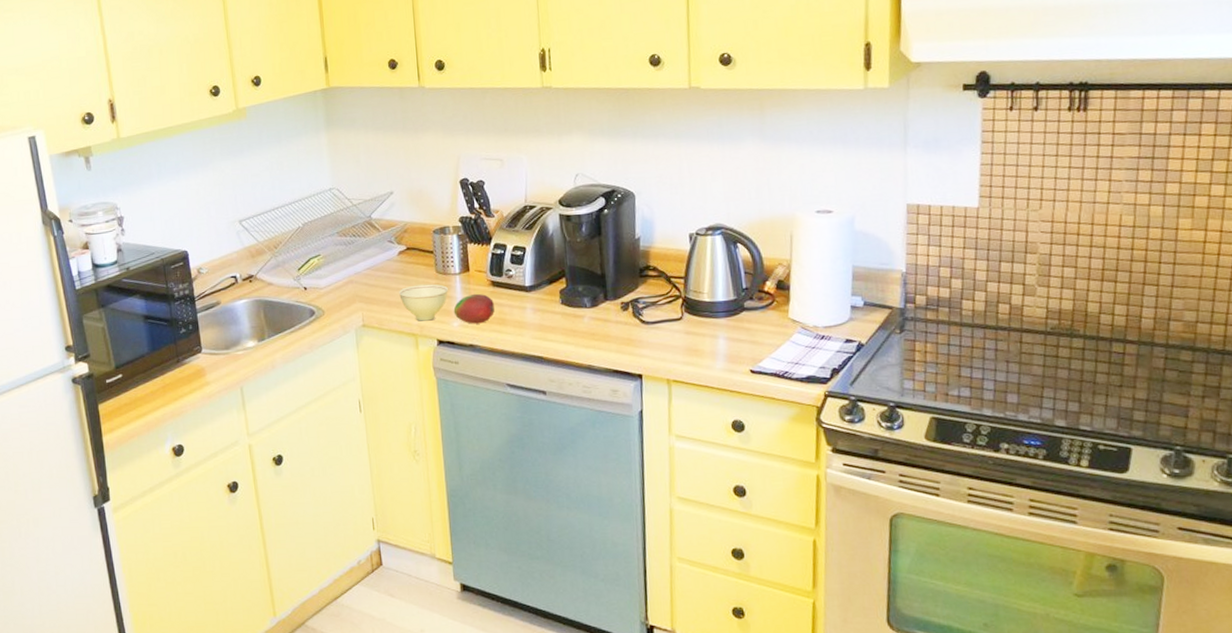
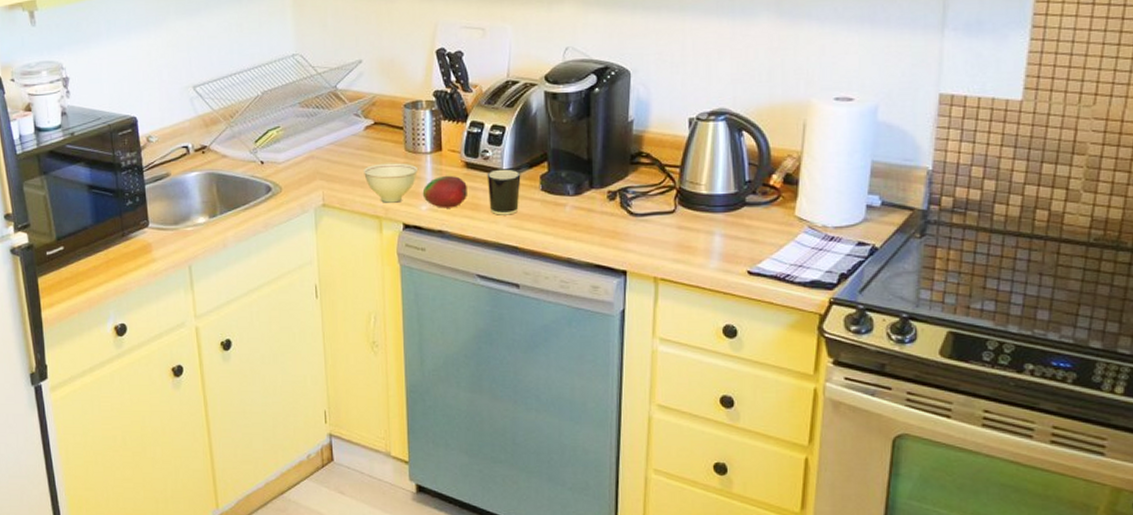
mug: none [511,285,543,329] -> present [486,169,521,215]

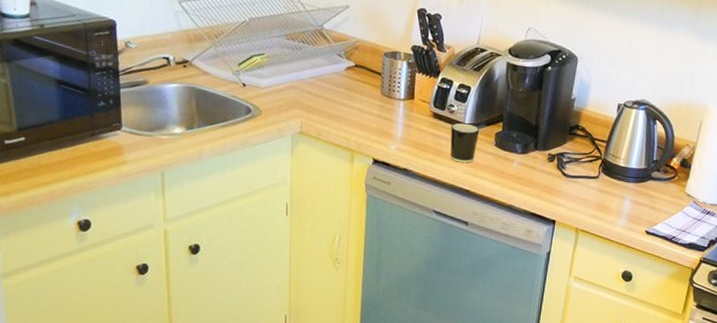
bowl: present [364,163,419,203] -> none [341,102,392,140]
fruit: present [422,175,467,208] -> none [393,121,433,151]

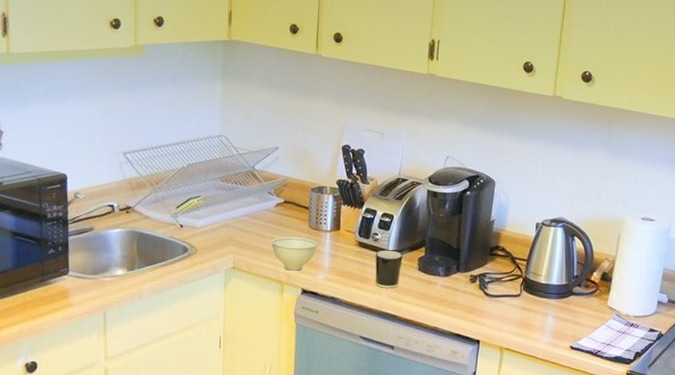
bowl: none [341,102,392,140] -> present [271,236,319,271]

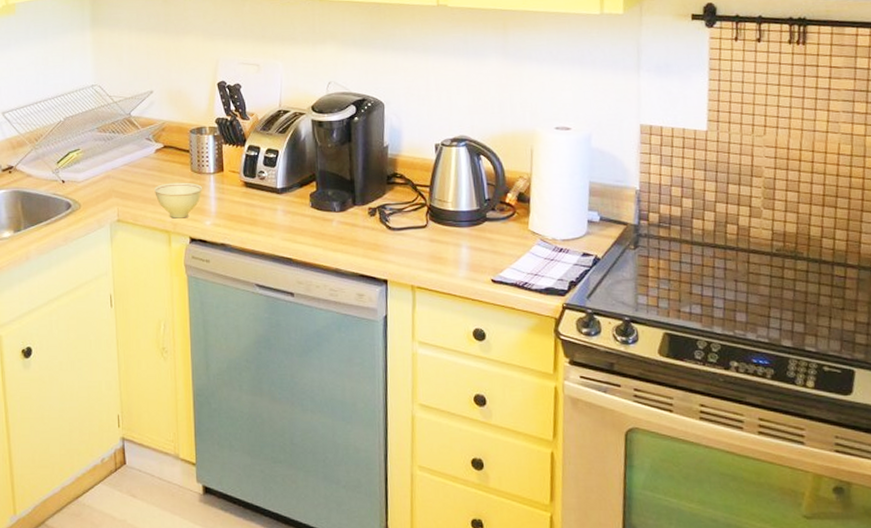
mug: present [375,249,403,289] -> none [263,188,293,230]

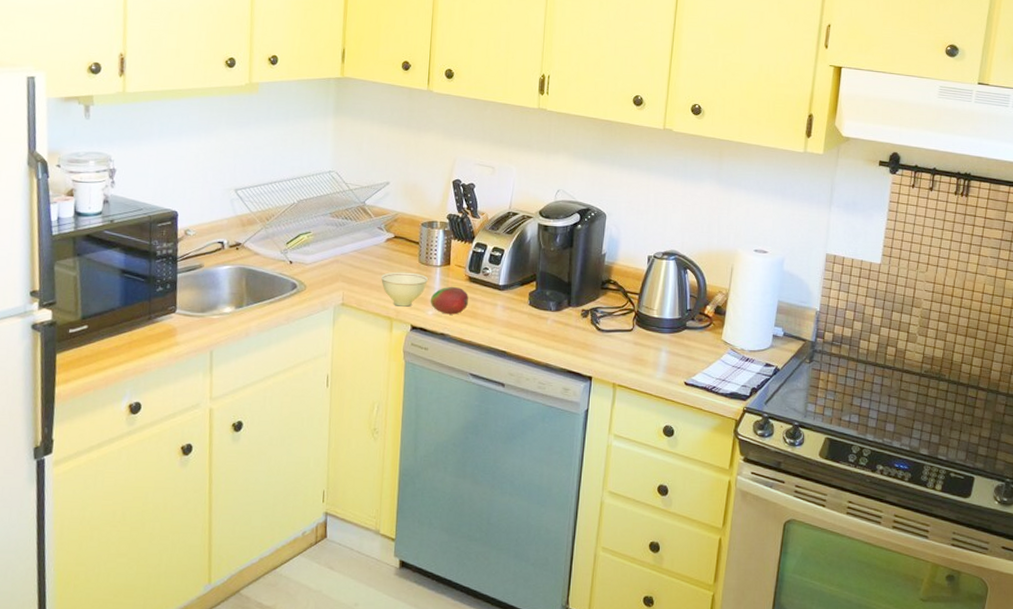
fruit: none [206,193,246,224] -> present [430,286,468,315]

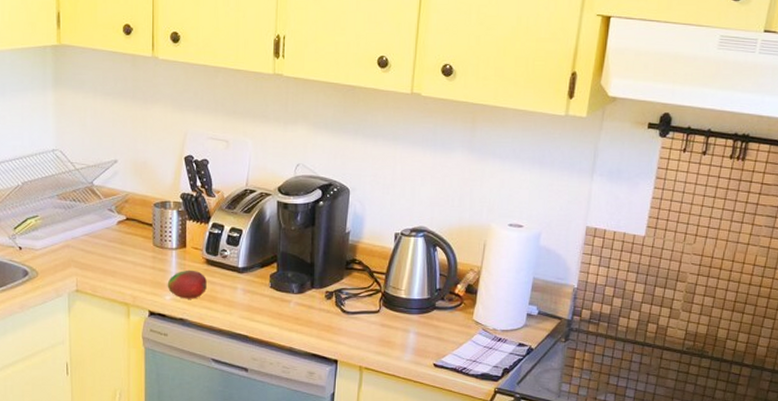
bowl: present [381,272,429,307] -> none [115,256,165,292]

